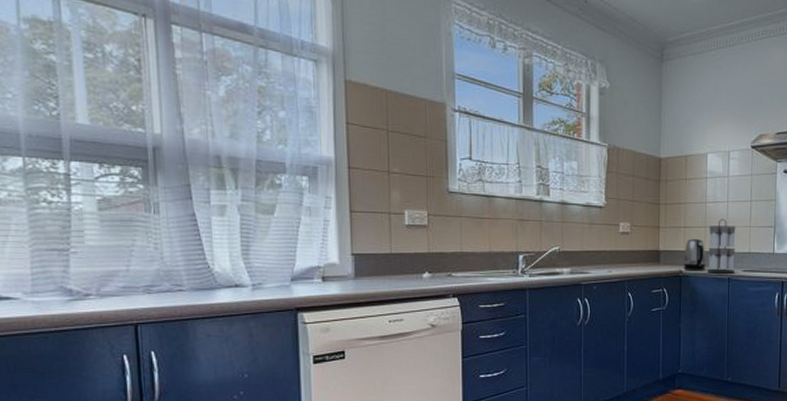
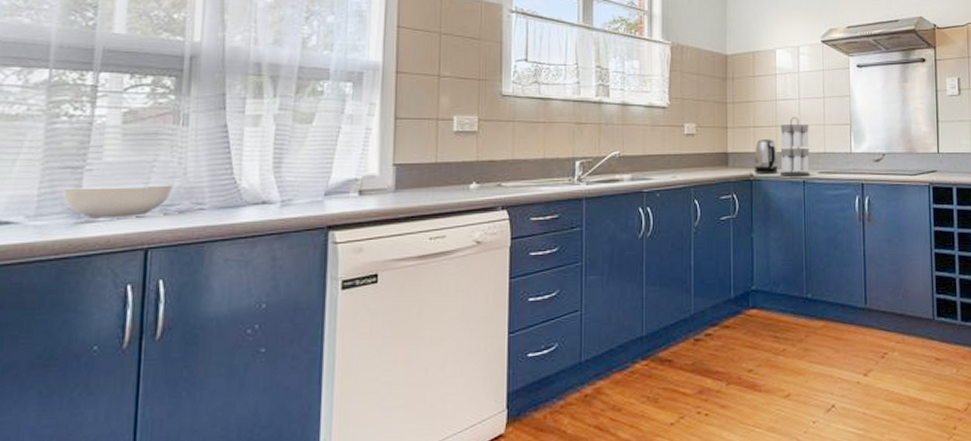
bowl: none [52,266,154,296] -> present [62,183,175,219]

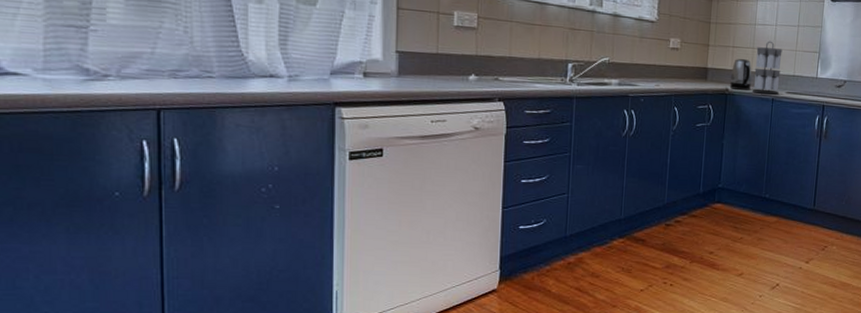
bowl: present [62,183,175,219] -> none [68,45,182,79]

